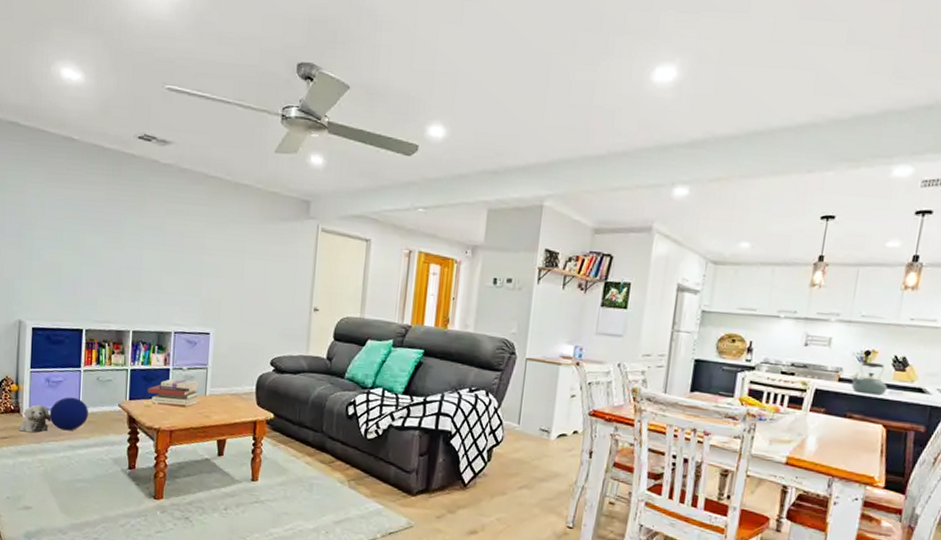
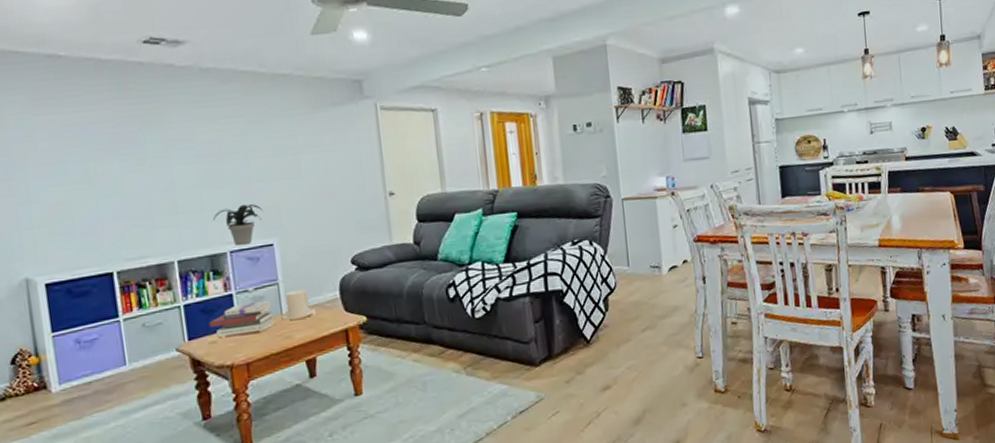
plush toy: present [19,404,51,433] -> none [49,372,92,411]
ball: present [49,397,89,431] -> none [86,353,140,396]
potted plant: none [166,294,207,330] -> present [213,204,264,247]
candle: none [205,376,234,404] -> present [281,288,317,321]
kettle: present [850,362,887,396] -> none [914,137,946,168]

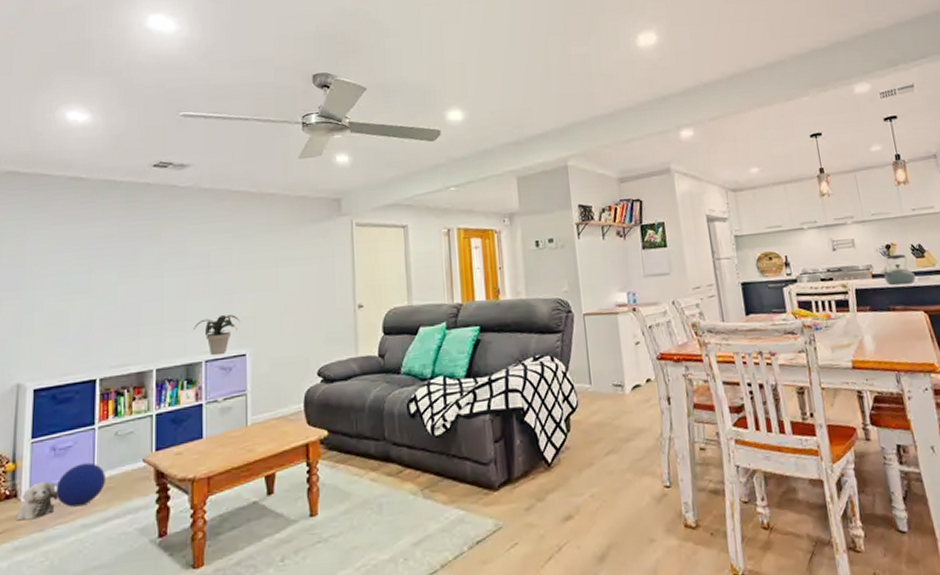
plush toy: none [49,372,92,411] -> present [15,481,58,521]
ball: none [86,353,140,396] -> present [55,462,107,507]
books: present [209,300,276,337] -> none [177,411,240,448]
candle: present [281,288,317,321] -> none [246,400,280,433]
kettle: none [914,137,946,168] -> present [880,254,916,286]

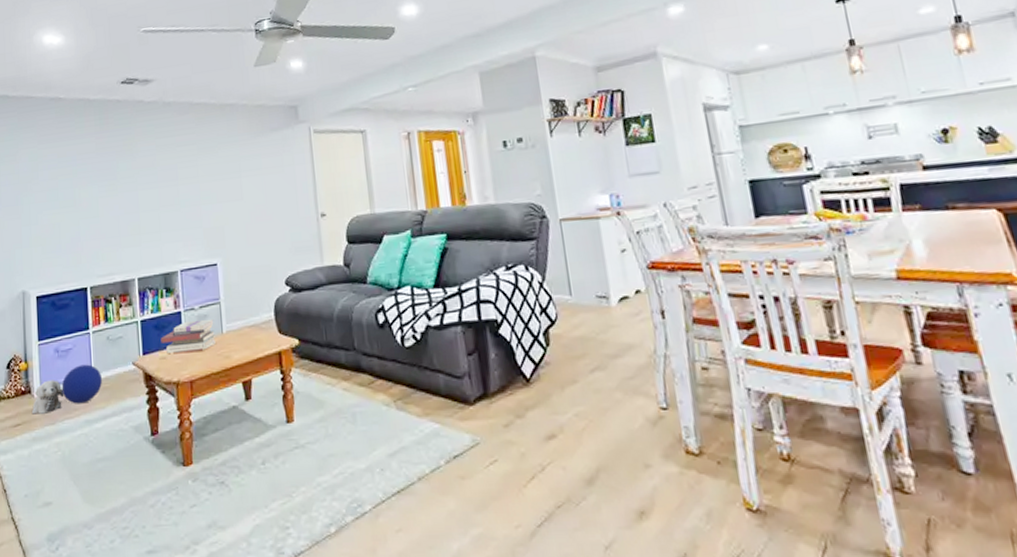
books: none [177,411,240,448] -> present [160,318,217,353]
potted plant: present [194,315,240,356] -> none [168,225,210,266]
kettle: present [880,254,916,286] -> none [934,140,985,179]

